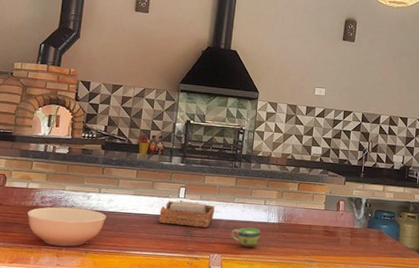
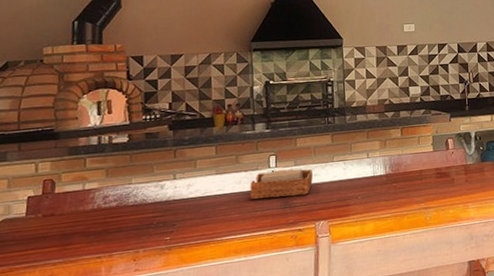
bowl: present [27,207,107,247] -> none [89,200,188,250]
cup: present [231,227,261,248] -> none [335,184,369,208]

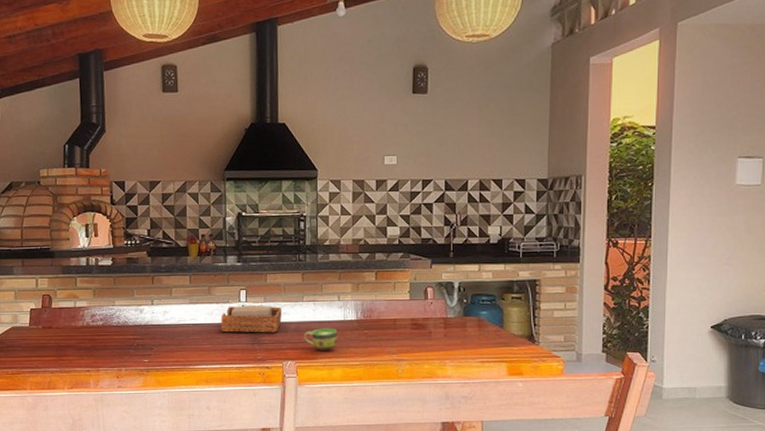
cup: none [335,184,369,208] -> present [304,328,338,351]

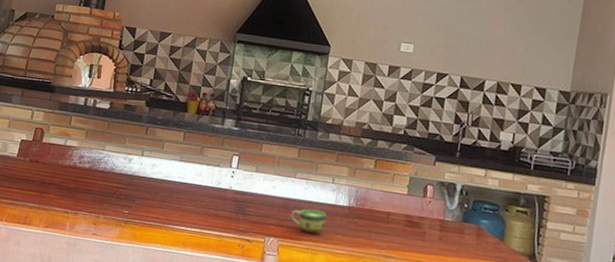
napkin holder: present [221,305,282,333] -> none [207,170,272,206]

